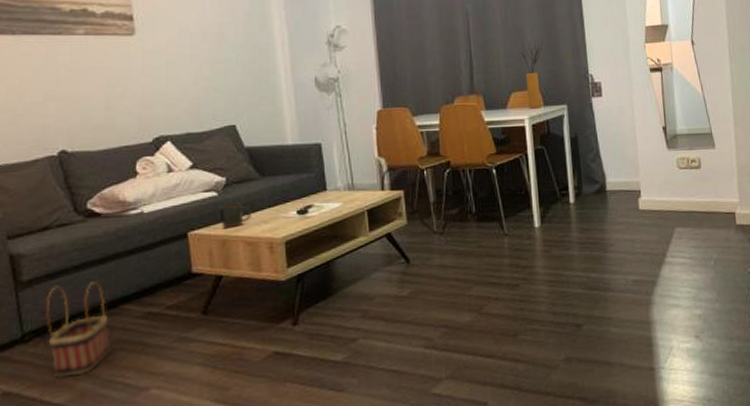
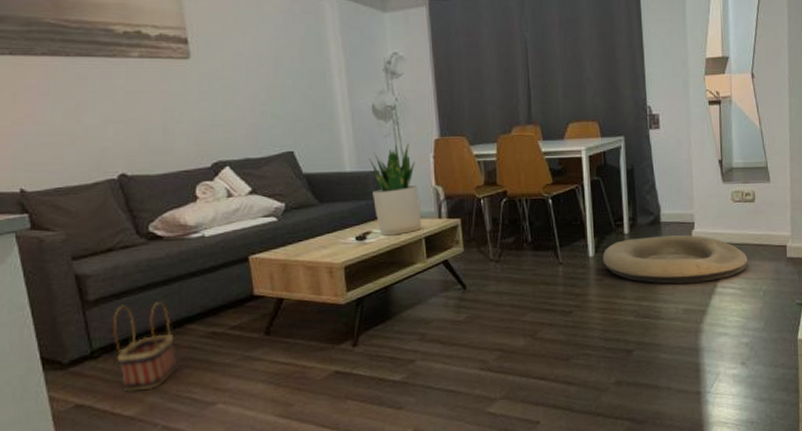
mug: present [219,202,251,229] -> none [279,228,311,253]
planter: none [311,115,365,209] -> present [369,143,422,236]
vase: present [520,42,543,109] -> none [578,72,602,140]
dog bed: none [548,203,697,254] -> present [602,235,748,284]

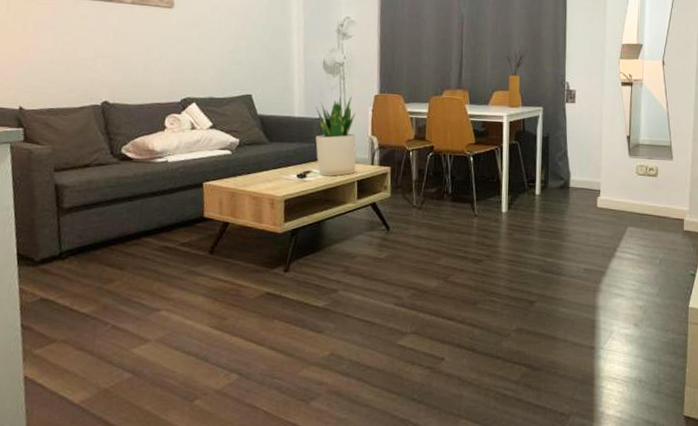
basket: present [112,302,178,392] -> none [80,215,132,292]
vase: none [578,72,602,140] -> present [506,48,527,108]
dog bed: present [602,235,748,284] -> none [514,199,647,245]

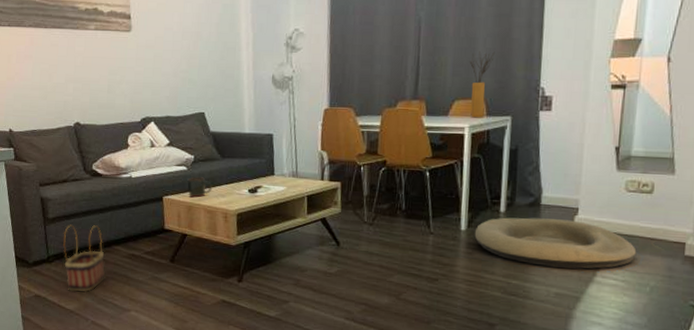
basket: none [80,215,132,292] -> present [63,224,105,293]
mug: none [231,161,258,183] -> present [187,177,212,198]
planter: present [315,96,357,177] -> none [265,111,306,192]
dog bed: none [514,199,647,245] -> present [474,217,637,269]

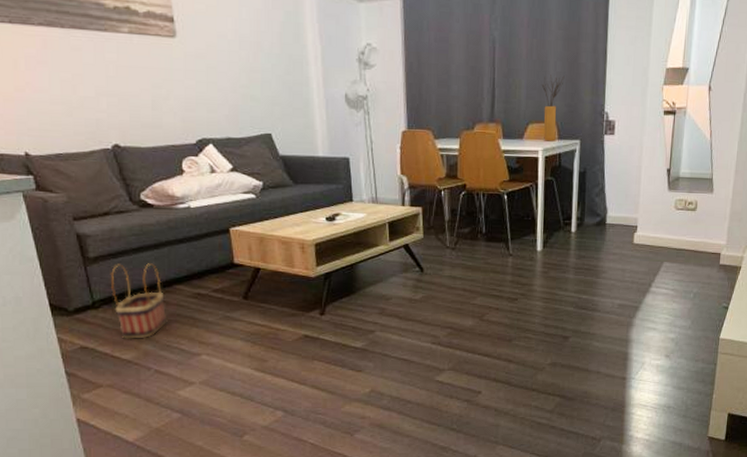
mug: present [187,177,212,198] -> none [257,205,286,228]
dog bed: present [474,217,637,269] -> none [549,236,683,281]

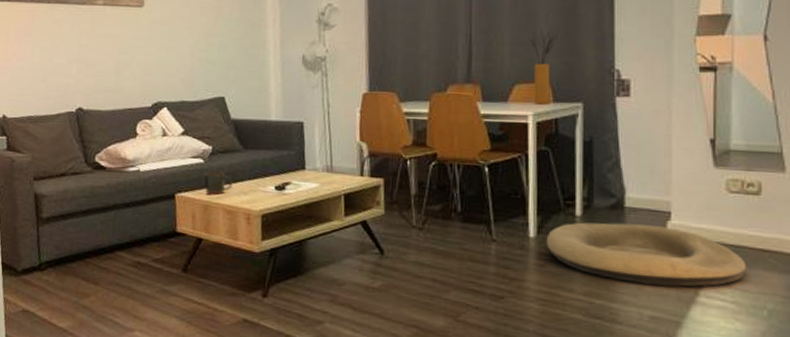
basket: present [110,263,168,339] -> none [57,225,106,308]
mug: none [257,205,286,228] -> present [204,171,233,195]
dog bed: none [549,236,683,281] -> present [546,222,747,287]

